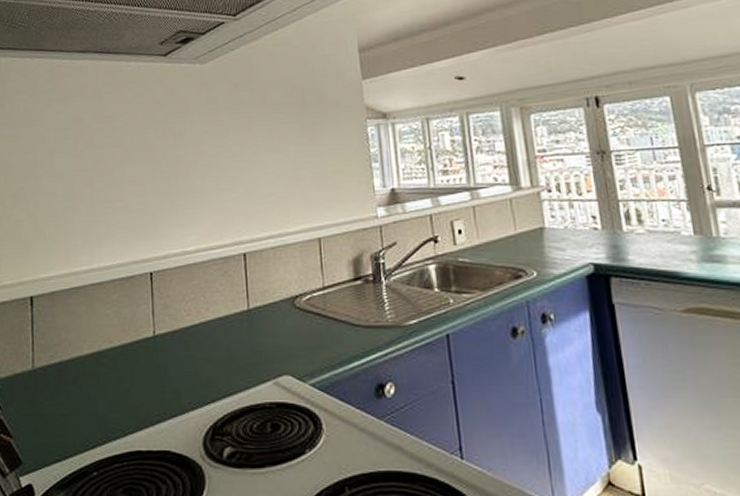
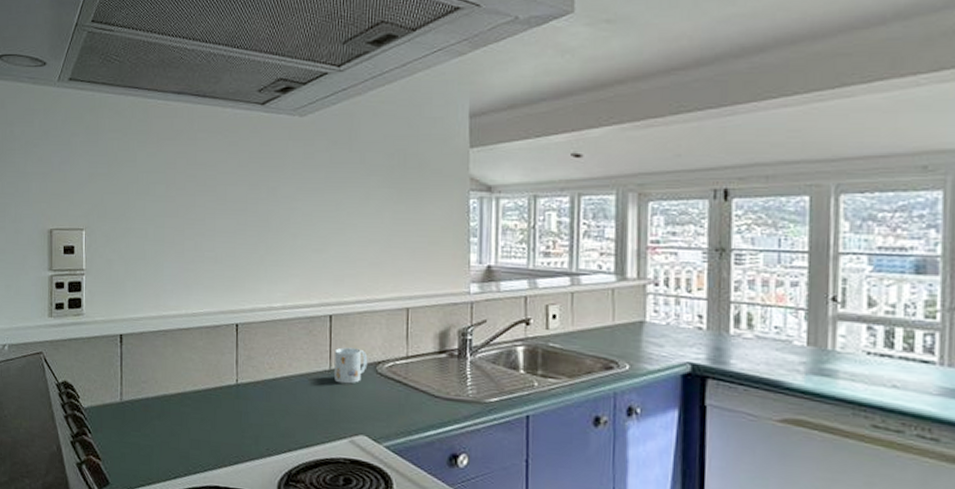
mug: none [252,284,286,323] -> present [334,347,368,384]

